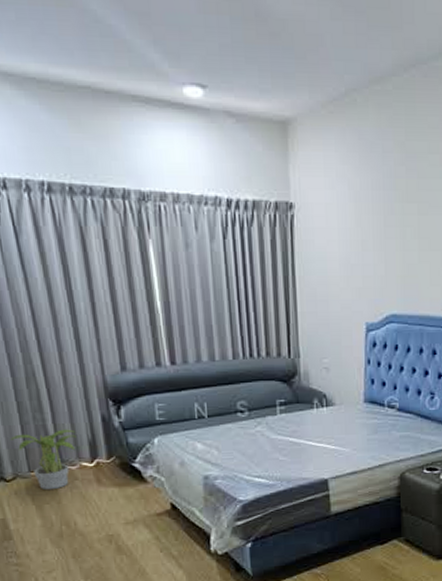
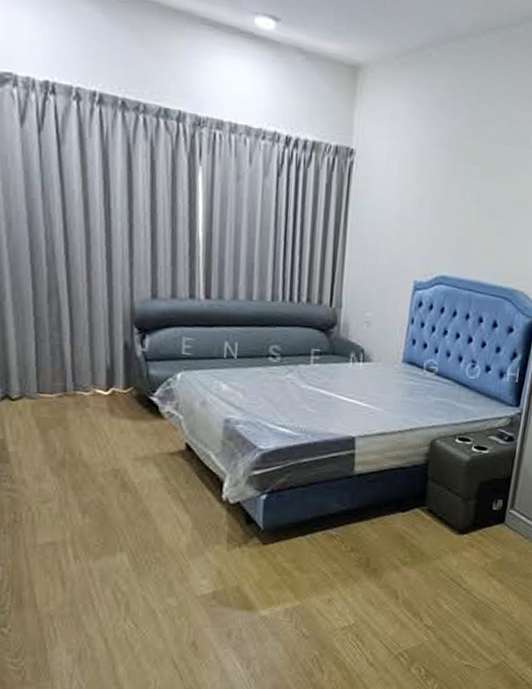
potted plant: present [9,429,76,490] -> none [21,351,94,415]

